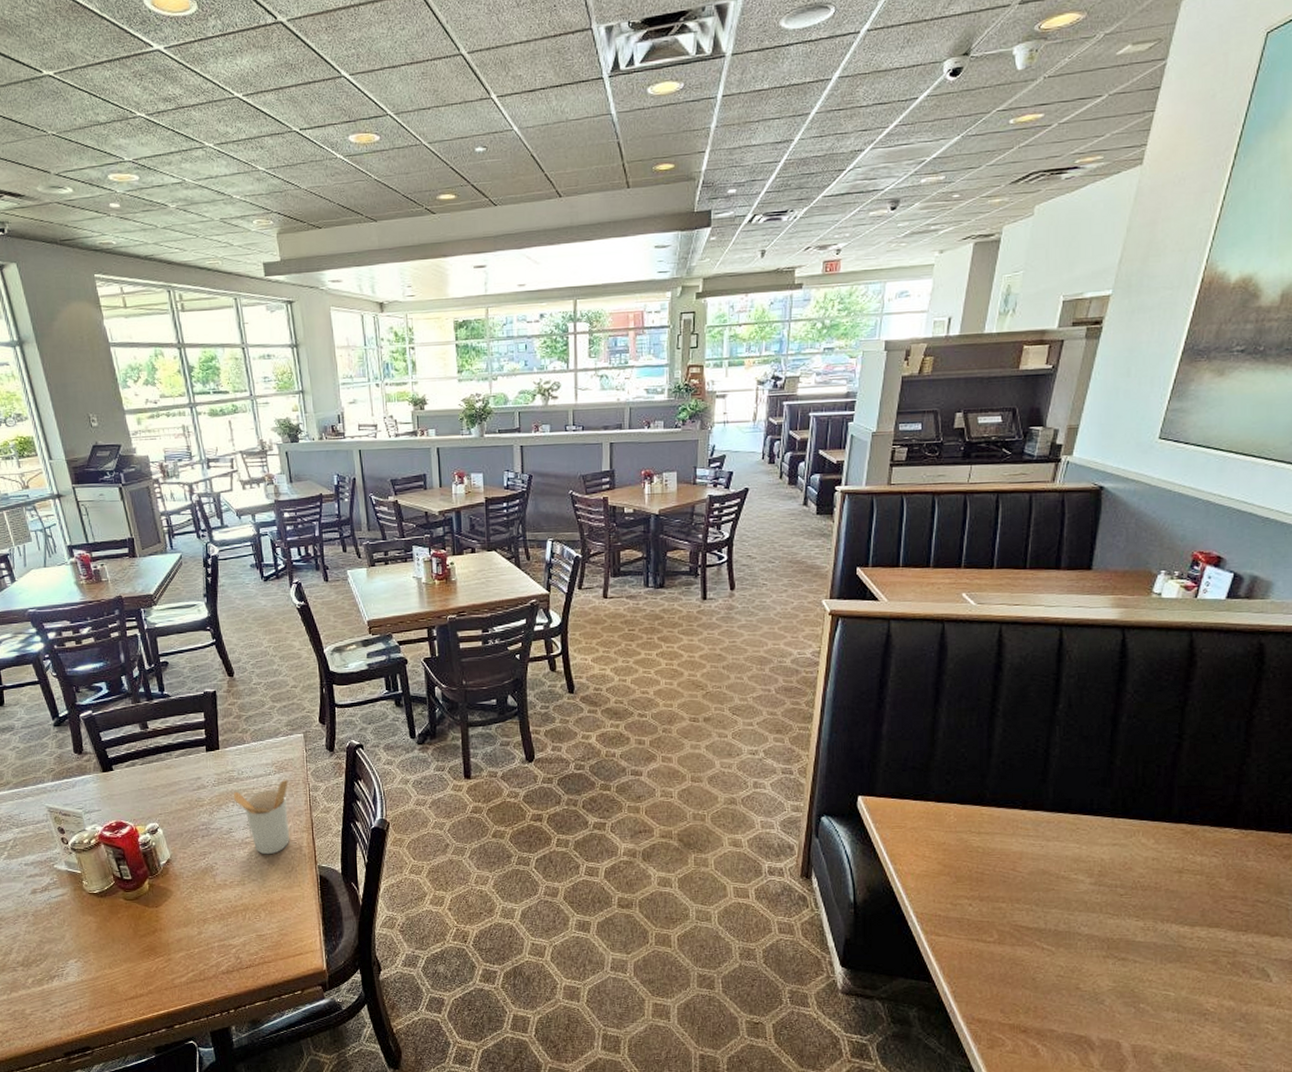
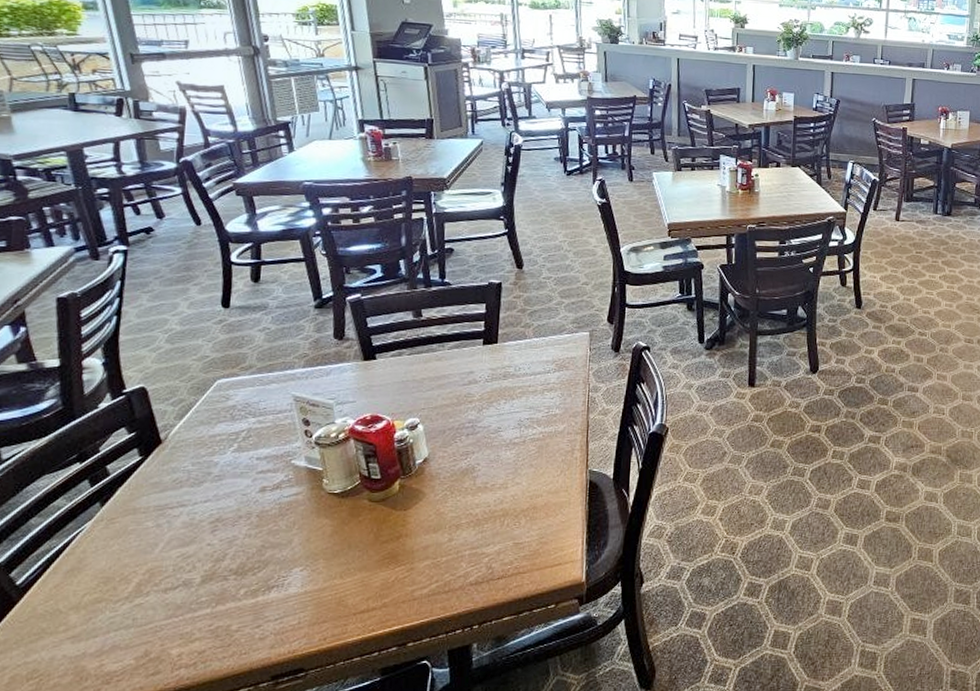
utensil holder: present [233,779,289,855] -> none [506,378,568,457]

